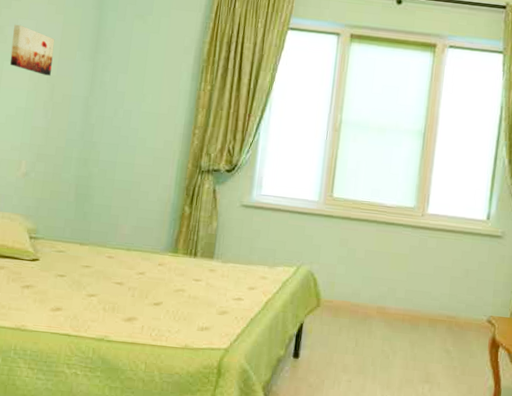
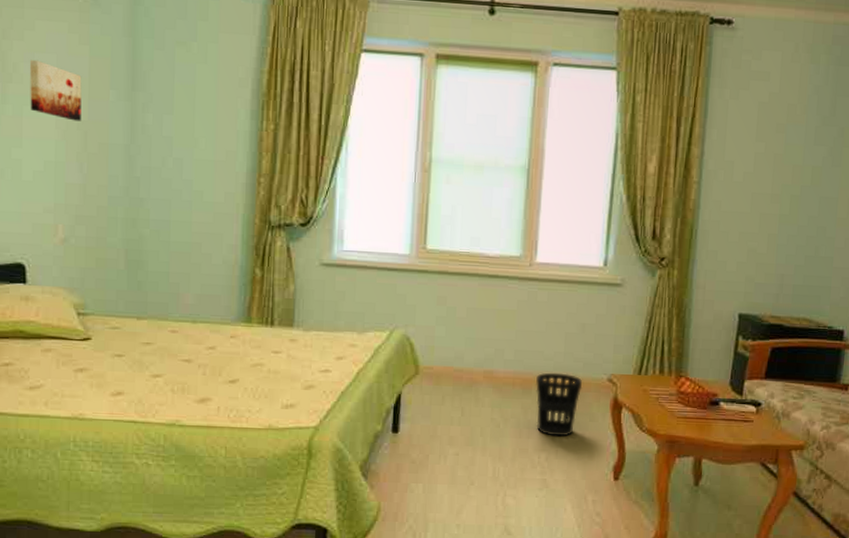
wastebasket: none [421,311,465,371] -> present [536,372,583,437]

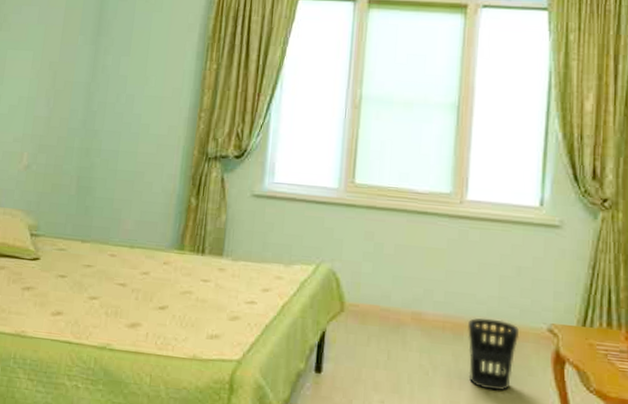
wall art: present [30,59,82,121] -> none [13,11,58,63]

